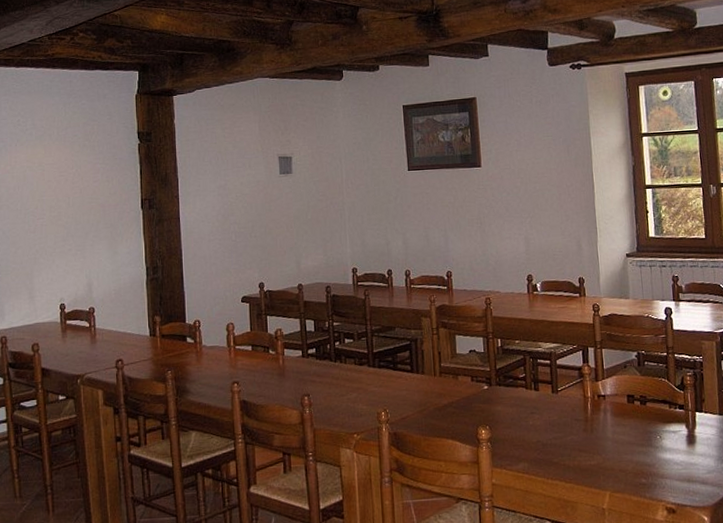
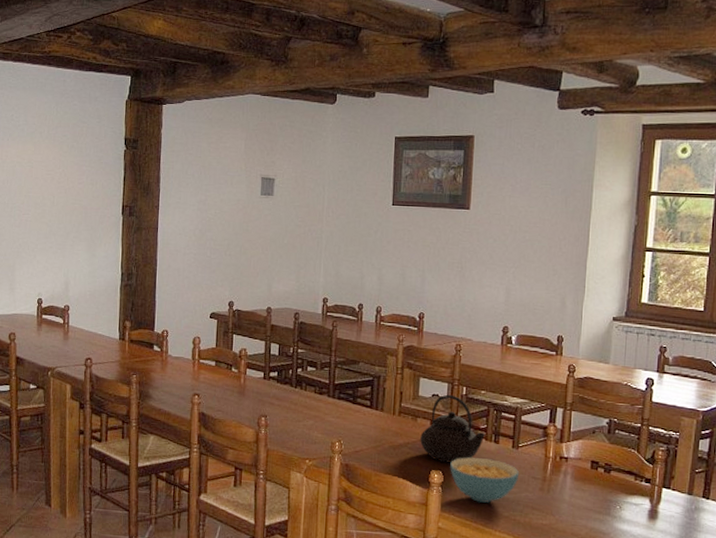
teapot: none [463,348,525,417] -> present [420,394,485,463]
cereal bowl: none [495,407,563,452] -> present [450,457,520,503]

